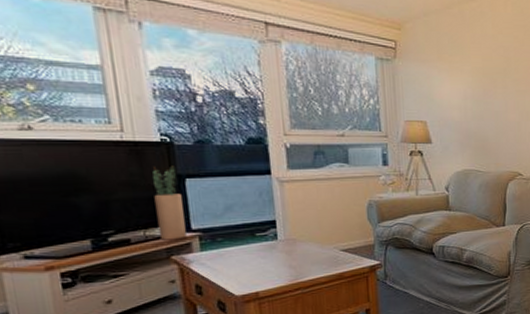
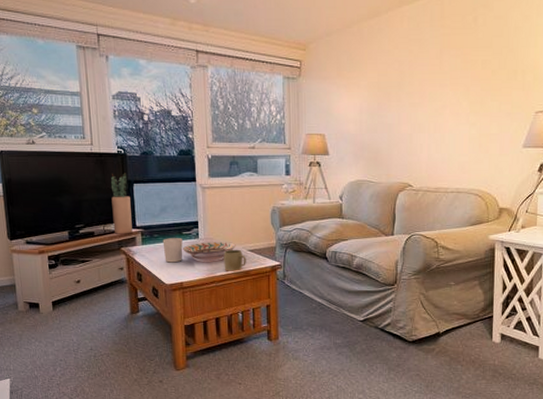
candle holder: none [229,241,258,271] -> present [162,238,183,263]
decorative bowl: none [257,242,326,267] -> present [183,242,236,262]
mug: none [310,249,339,276] -> present [223,249,246,271]

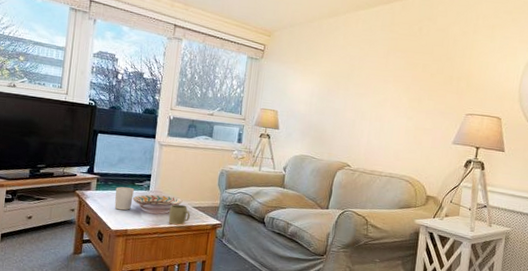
vase: present [111,173,133,234] -> none [72,121,94,179]

